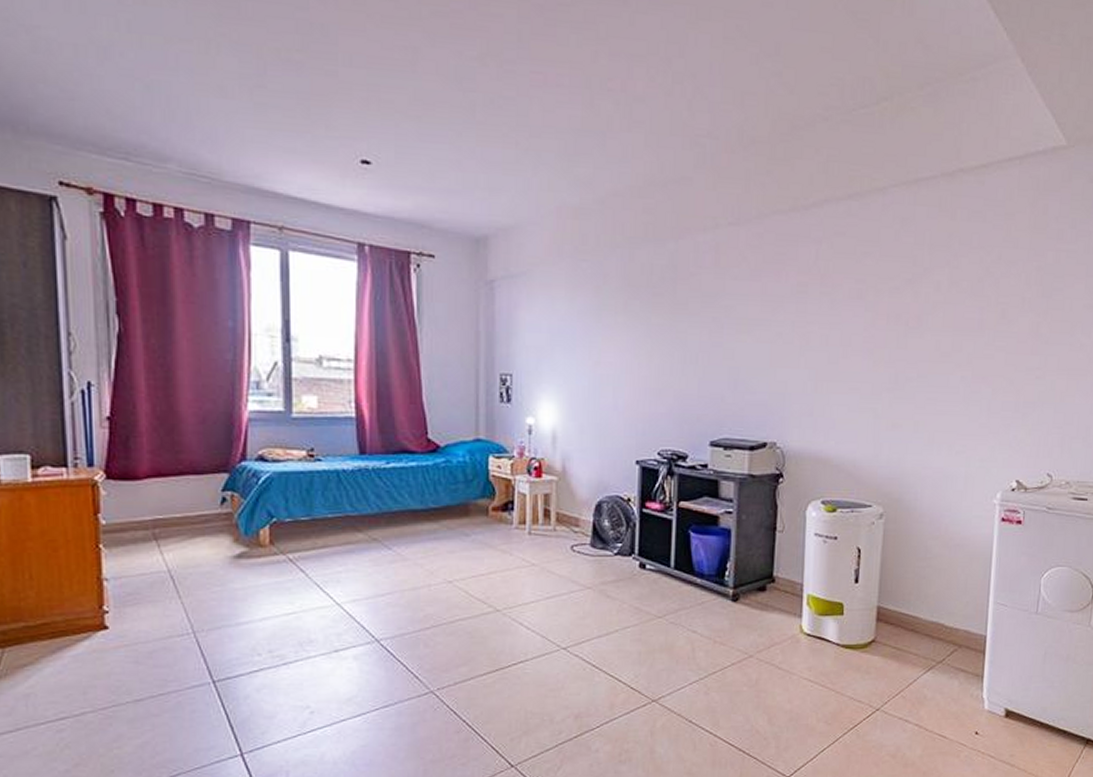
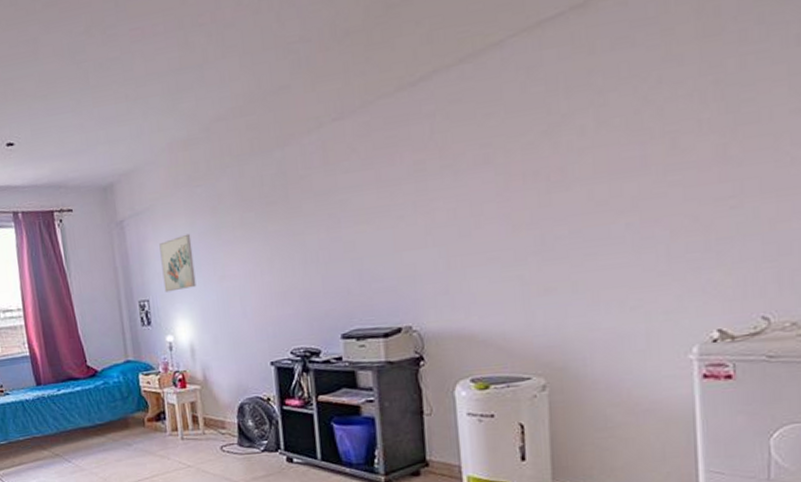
wall art: none [531,309,569,370] -> present [159,233,196,293]

